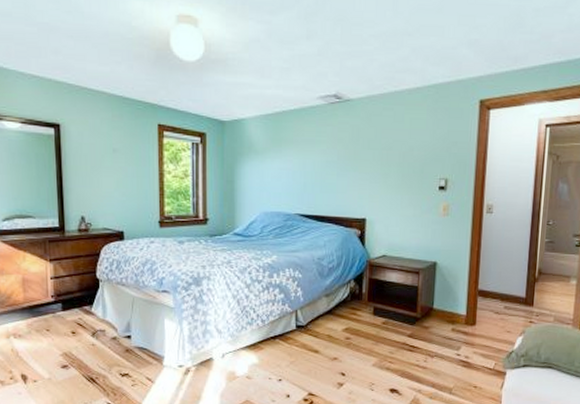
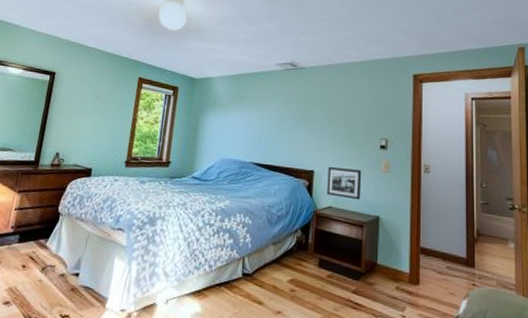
picture frame: none [380,214,419,246] -> present [326,167,362,200]

